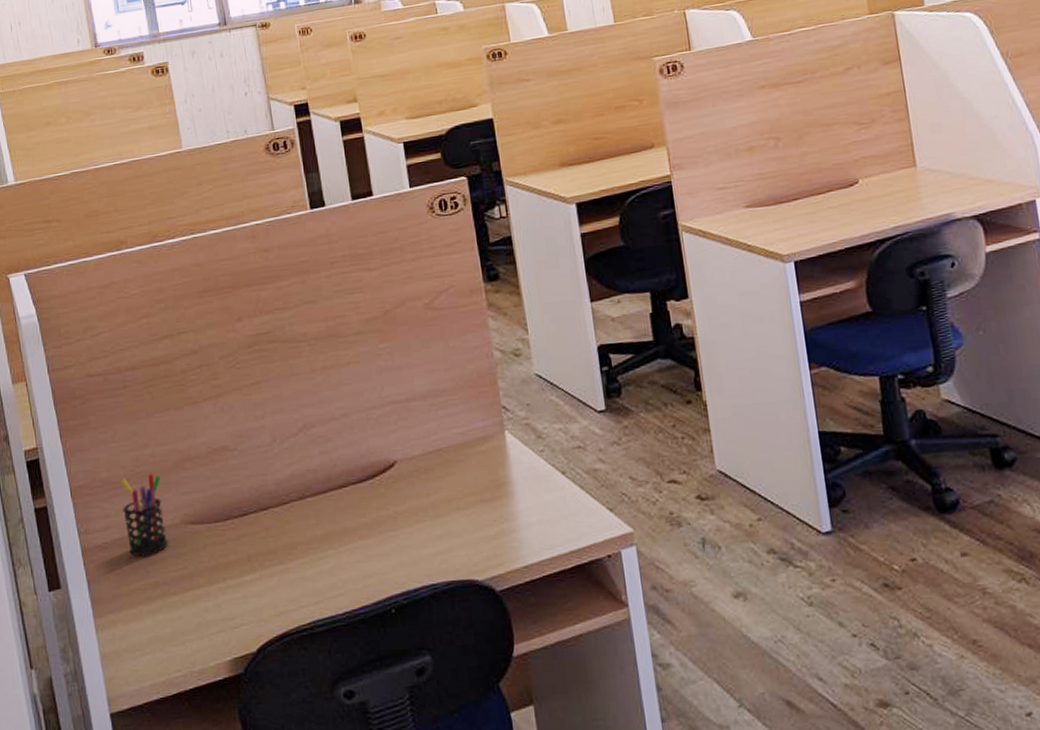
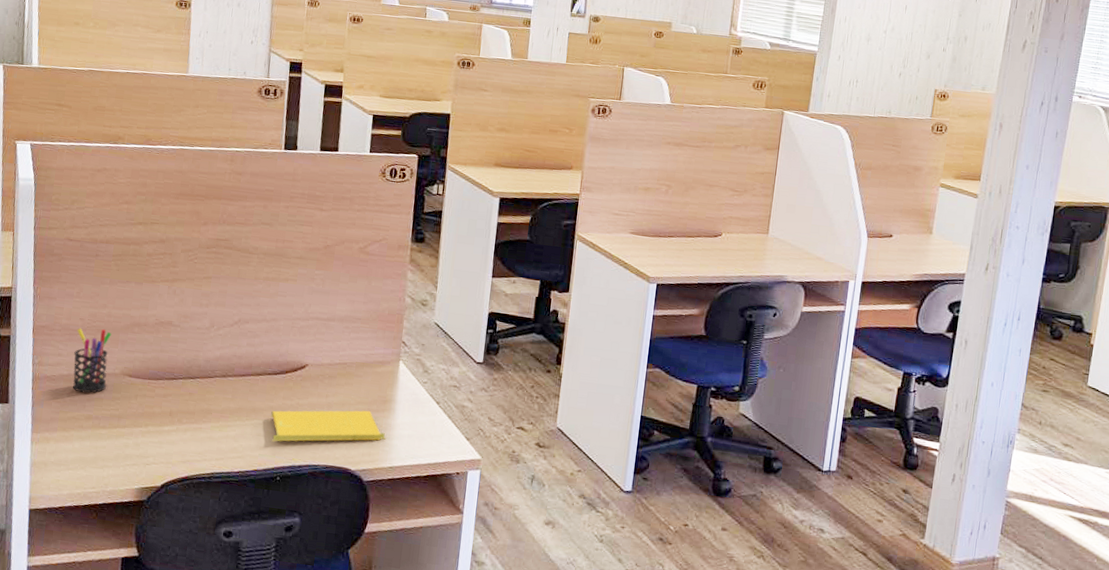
folder: none [366,501,512,566] -> present [270,410,387,442]

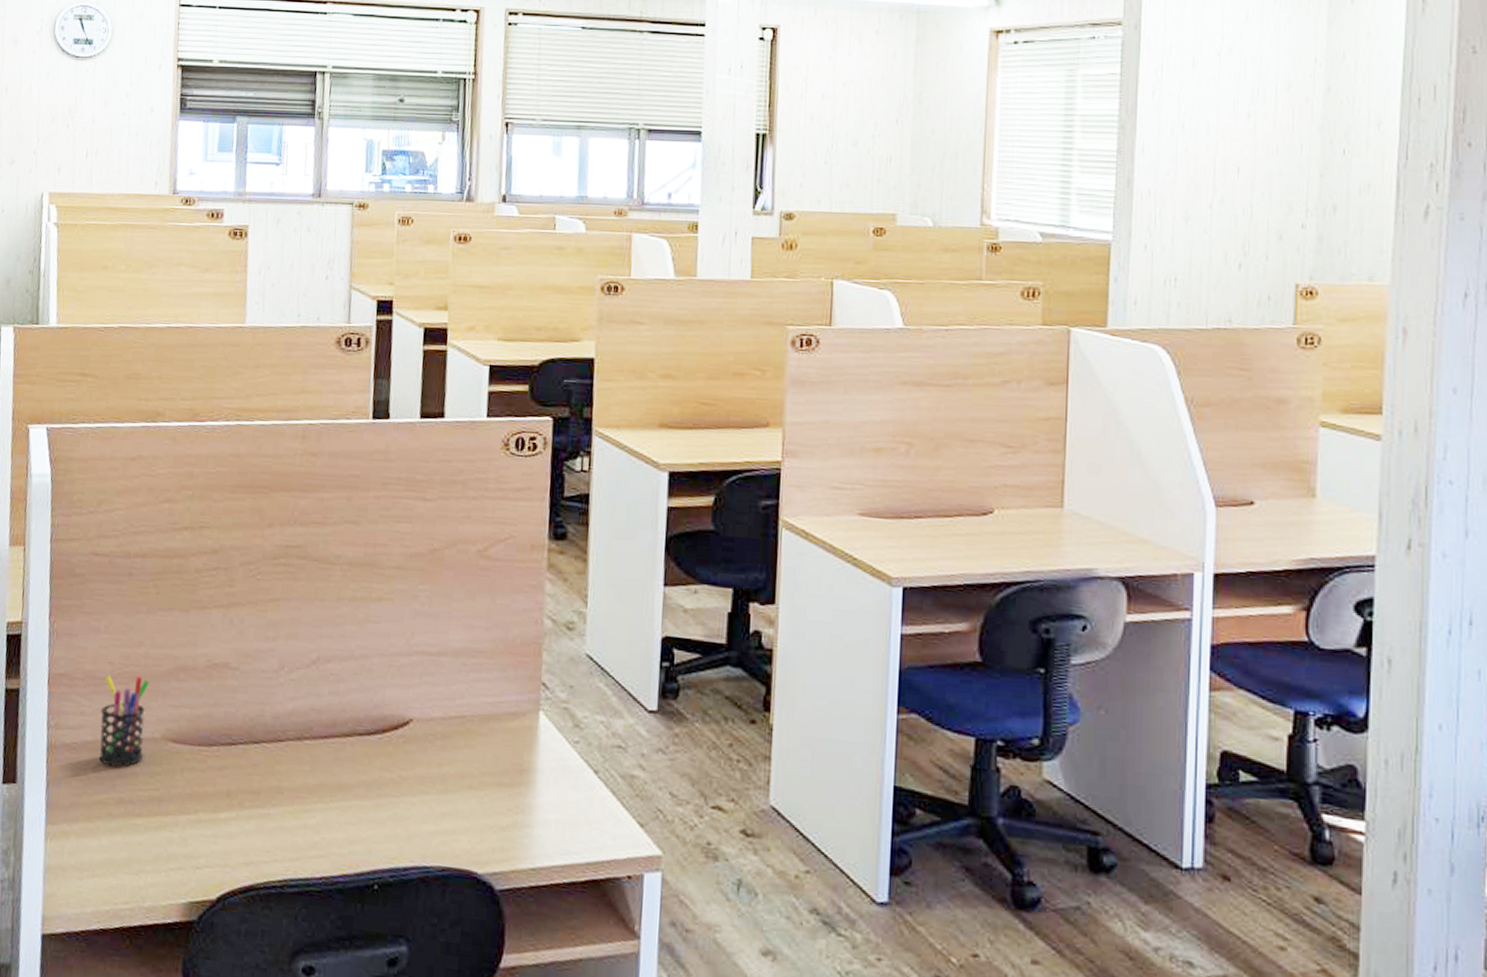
folder: present [270,410,387,442] -> none [362,784,526,833]

